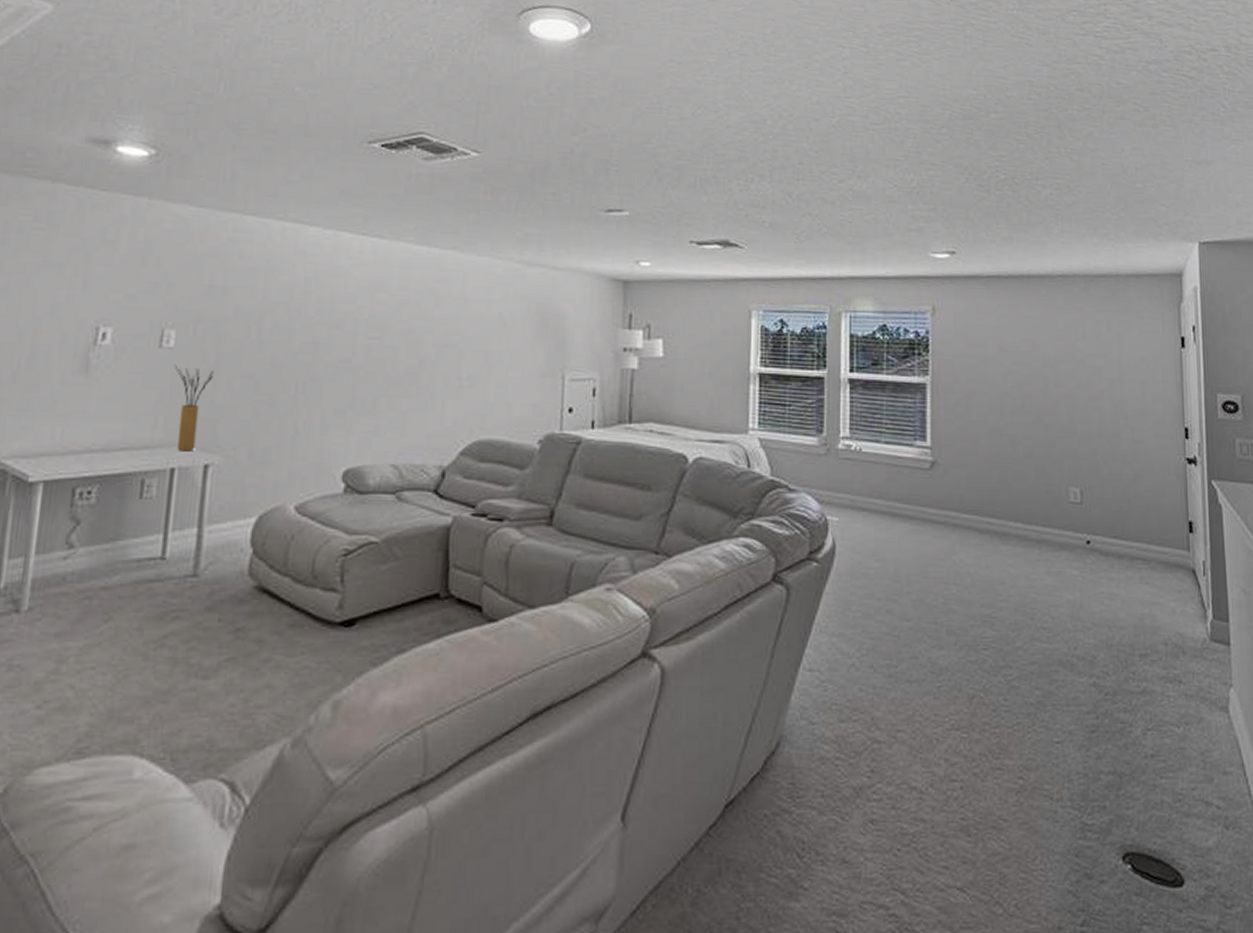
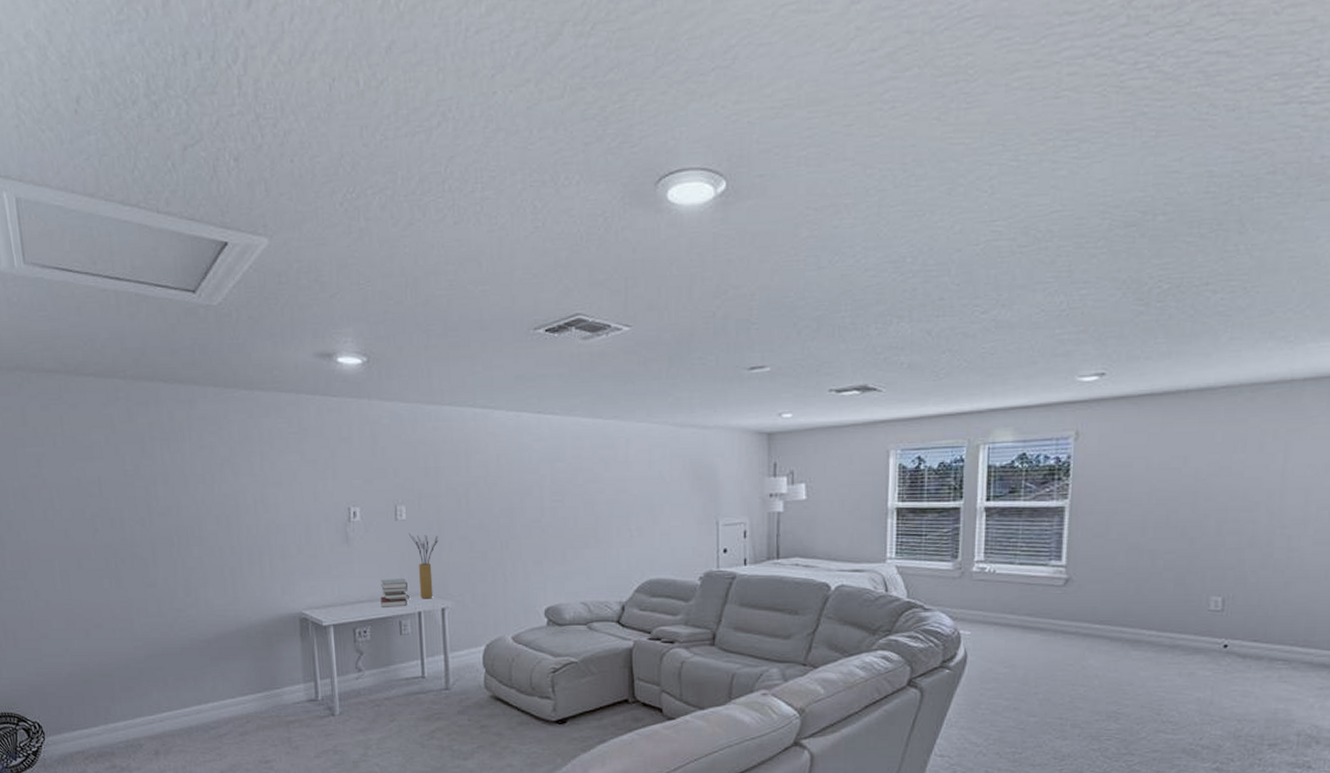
books: none [119,422,162,461] -> present [381,579,410,607]

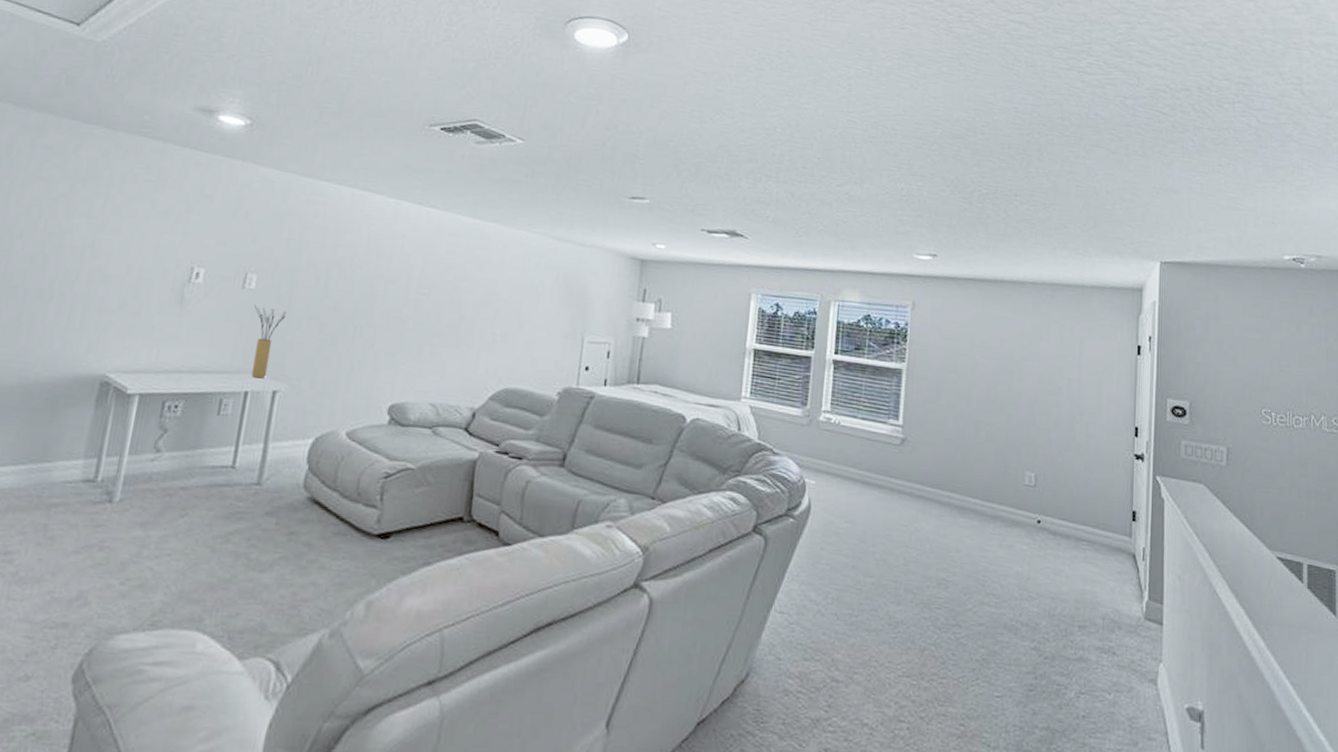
books: present [381,579,410,607] -> none [203,349,240,384]

